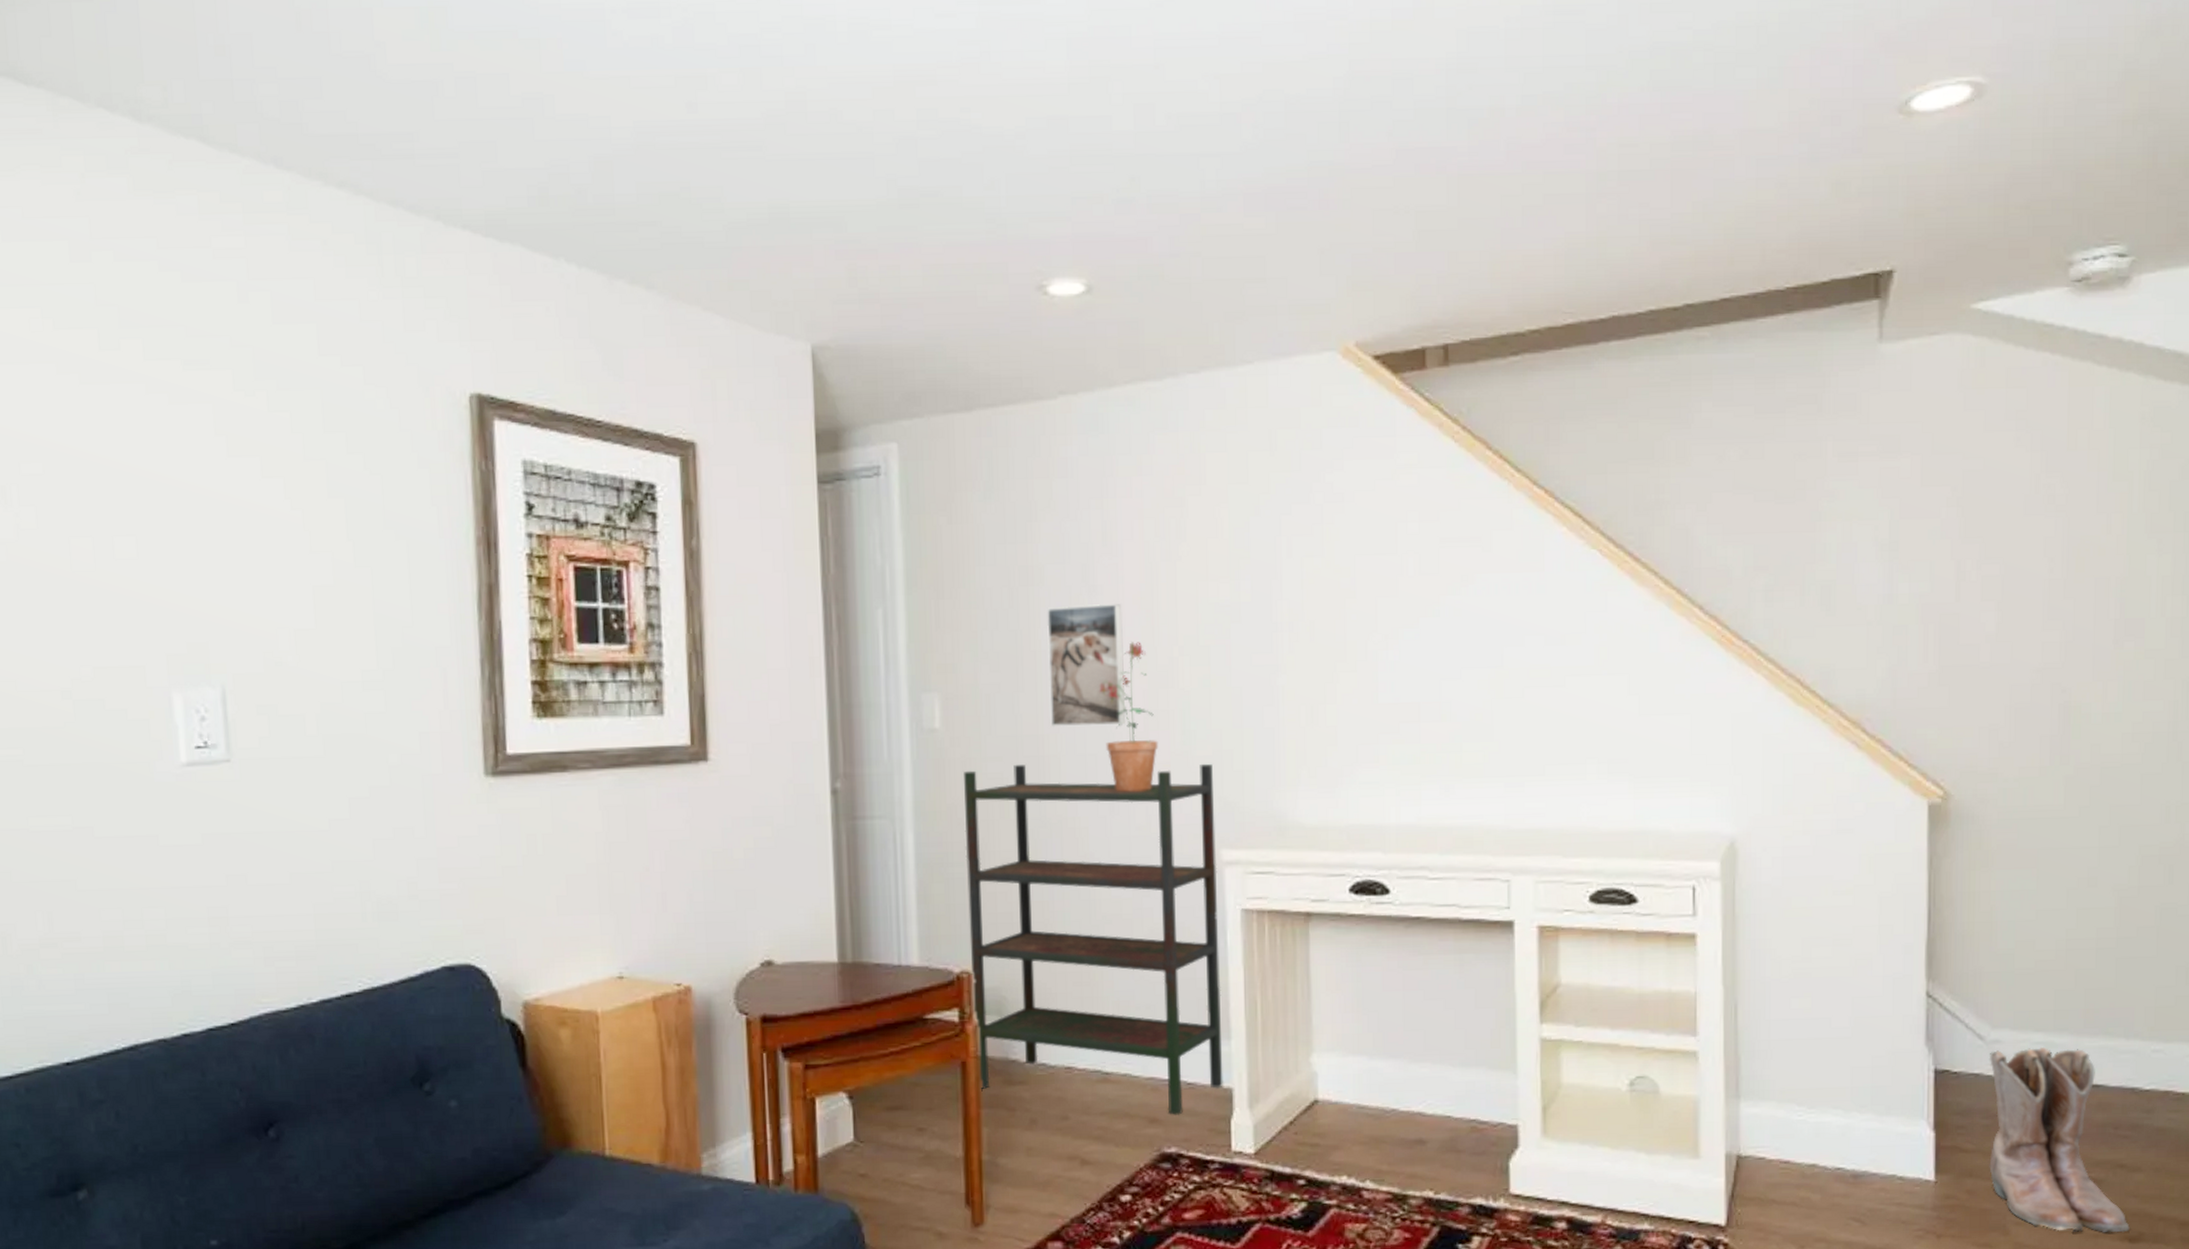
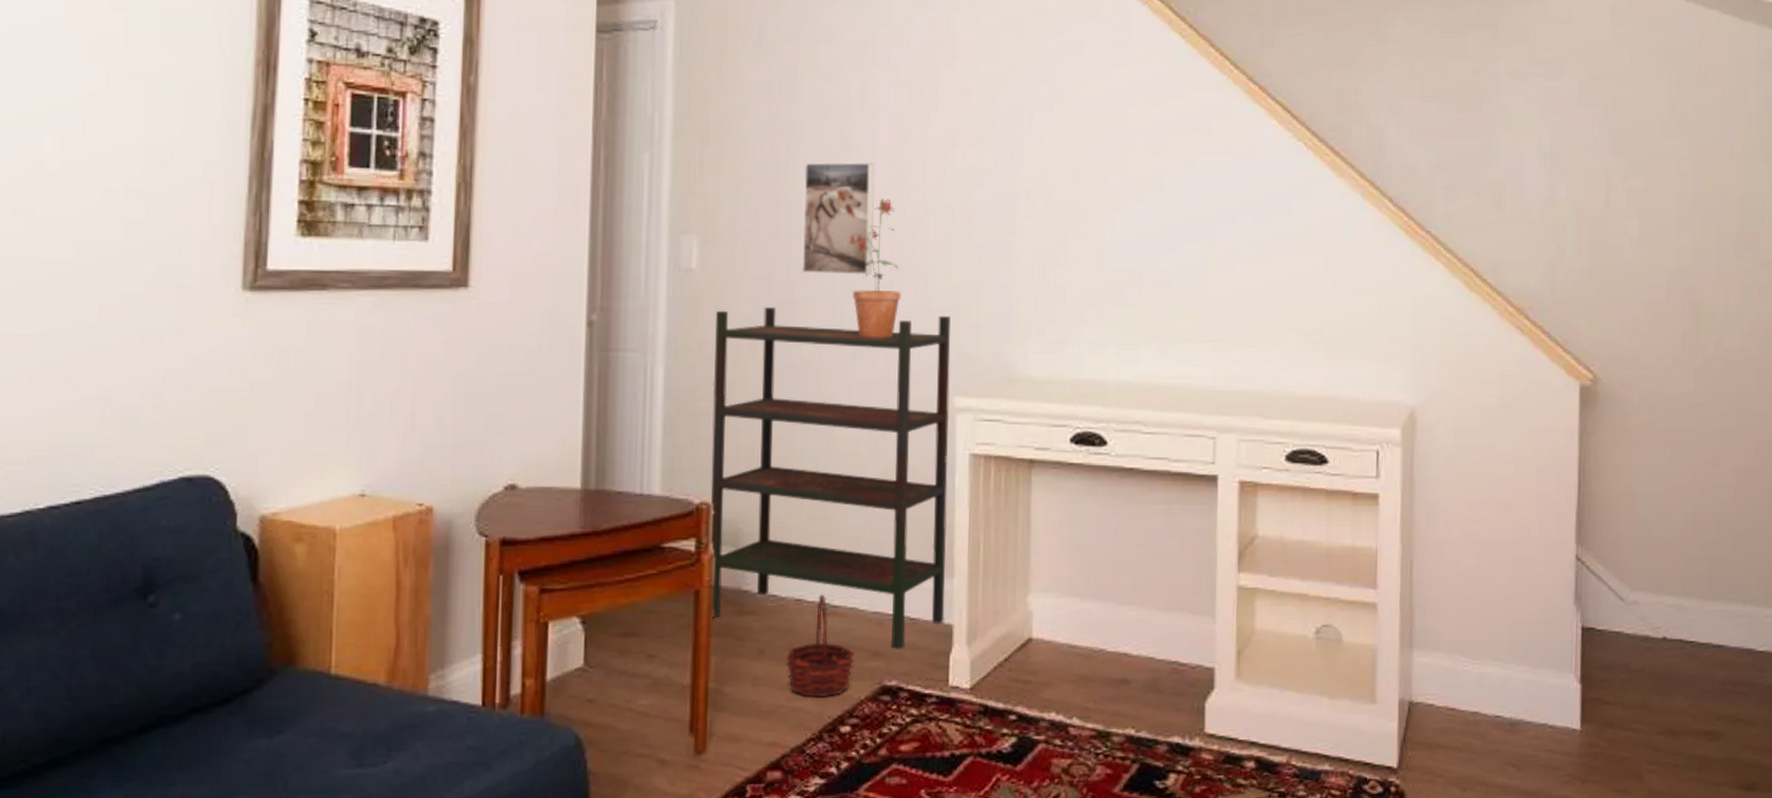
basket: none [1059,1060,1131,1167] -> present [785,593,854,698]
boots: present [1989,1046,2130,1233] -> none [1627,609,1746,782]

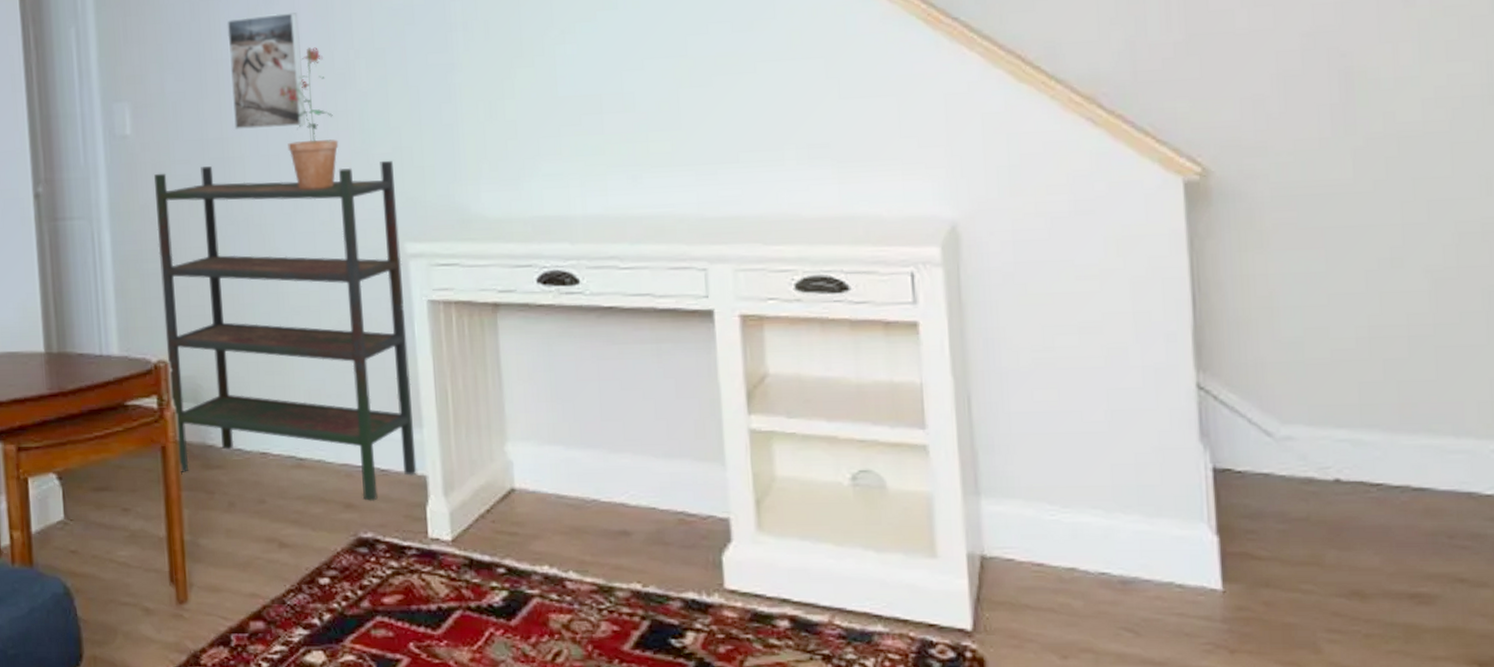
basket: present [785,593,854,698] -> none [256,446,327,550]

